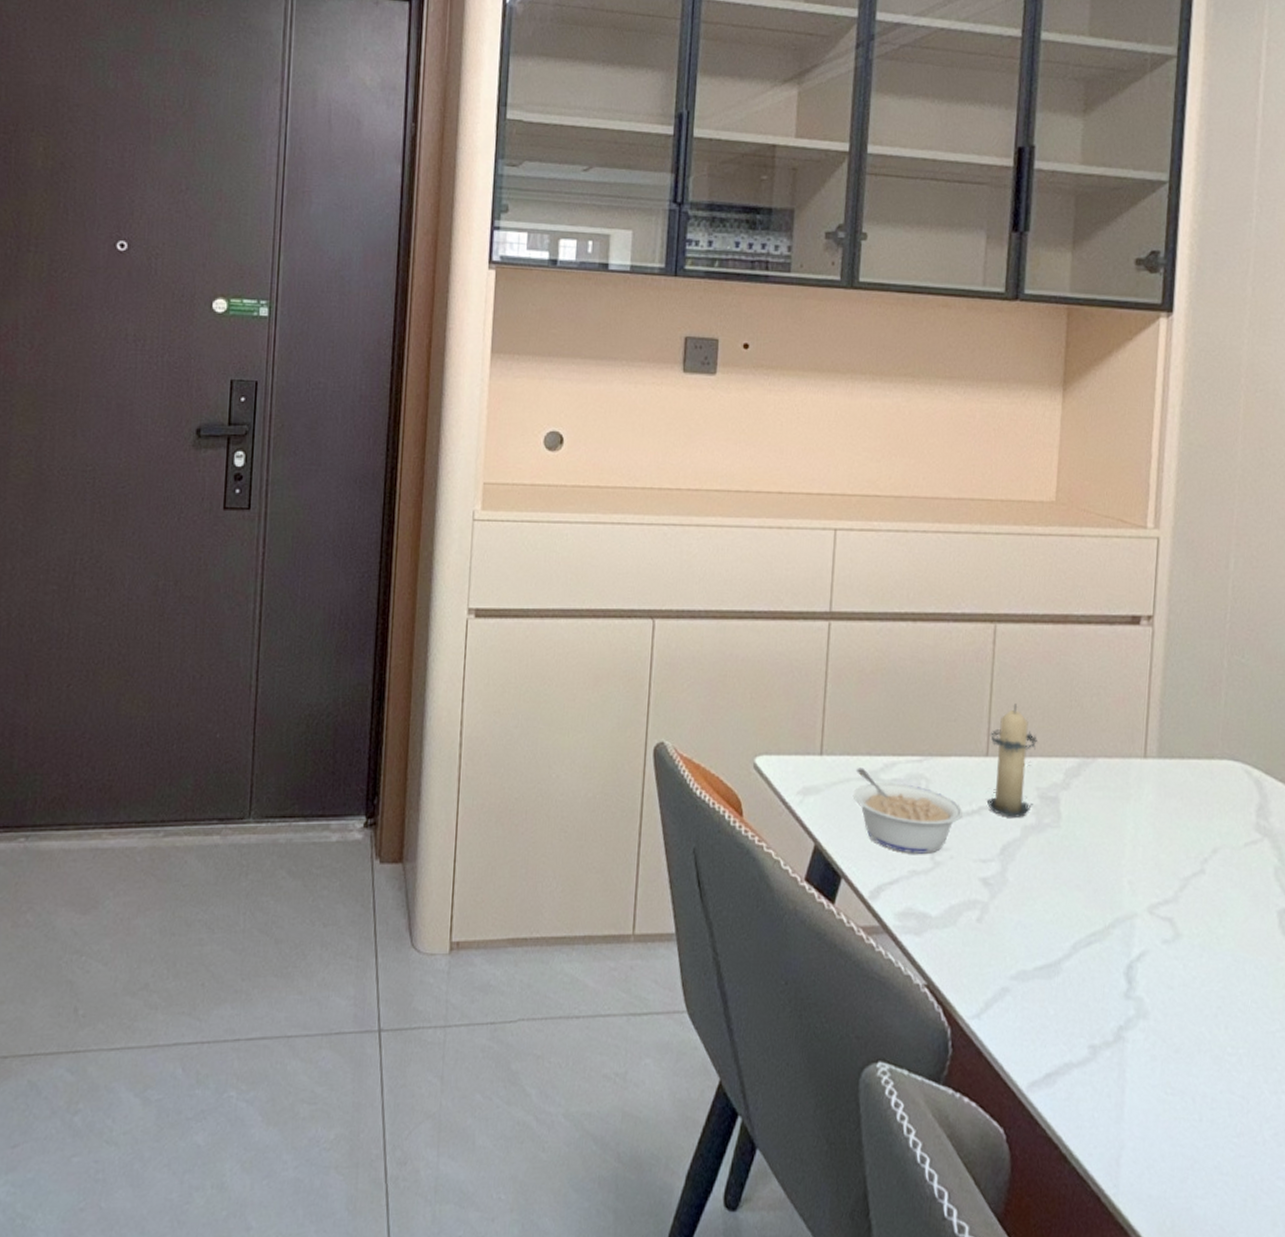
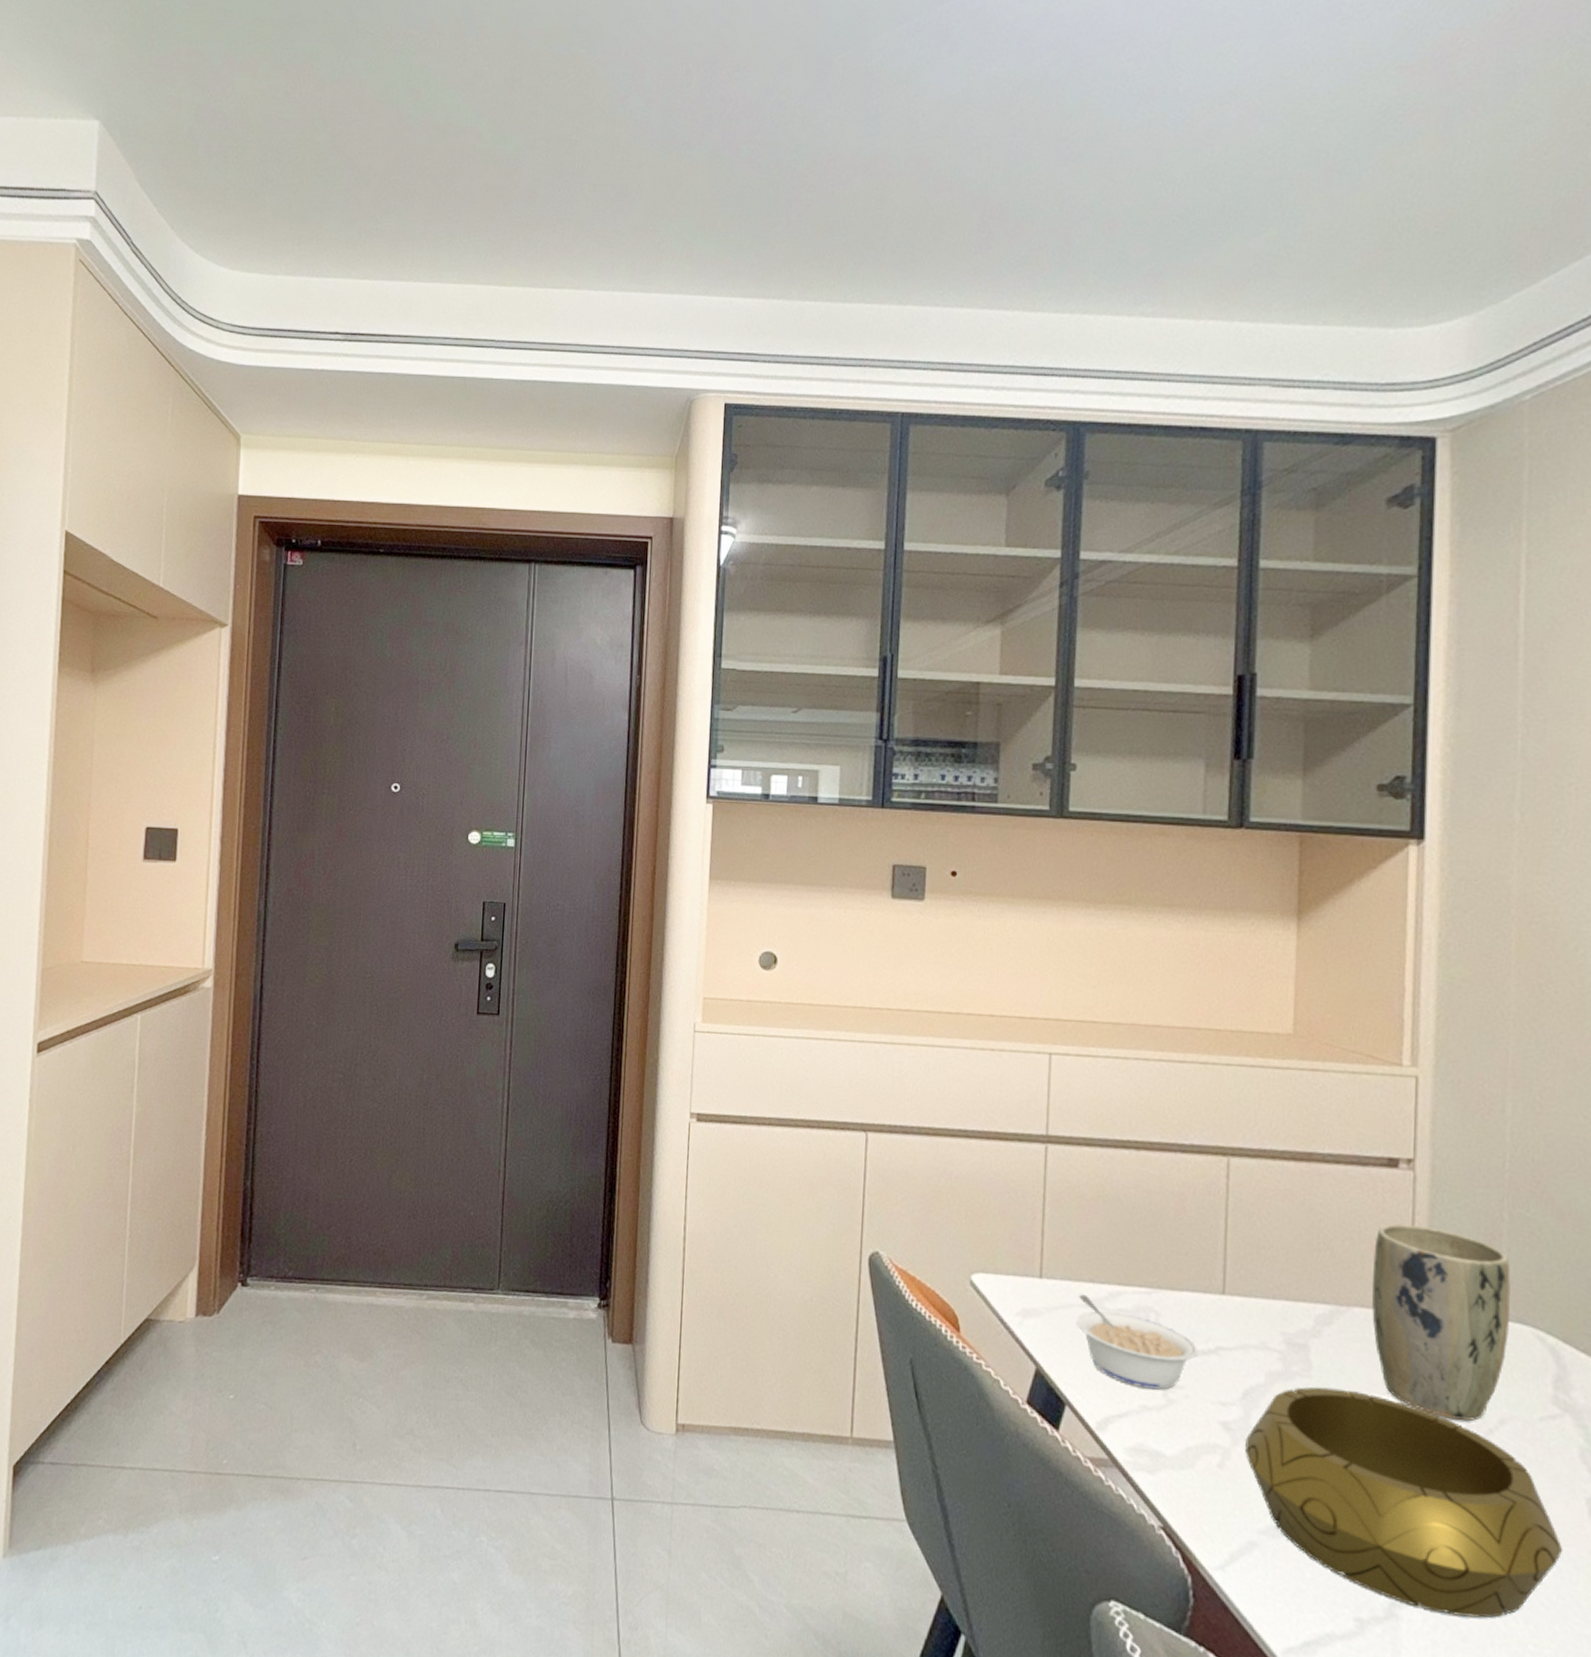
candle: present [986,704,1037,817] -> none [1224,1242,1281,1362]
decorative bowl: none [1001,835,1258,1031] -> present [1245,1387,1563,1618]
plant pot: none [1113,676,1227,853] -> present [1372,1223,1511,1421]

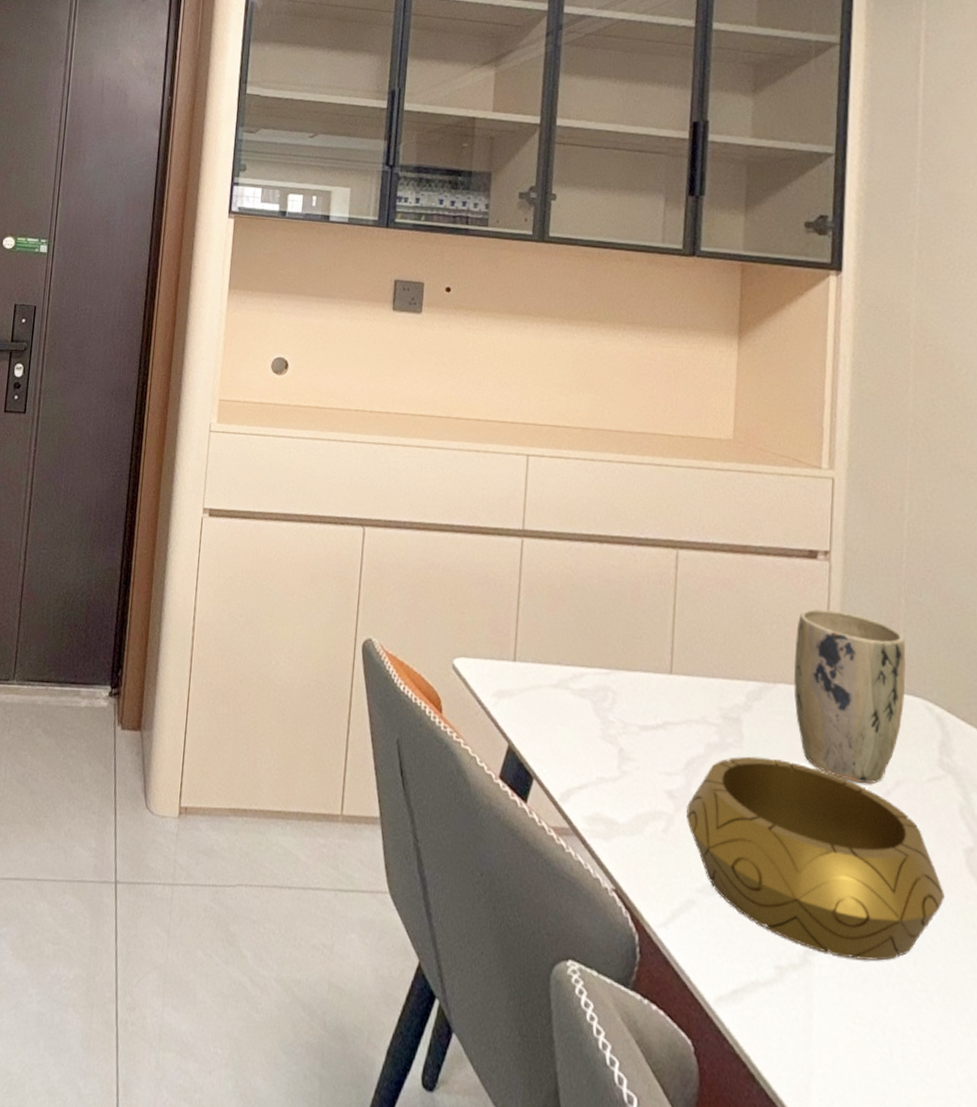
legume: present [1075,1294,1198,1390] -> none [544,676,648,763]

